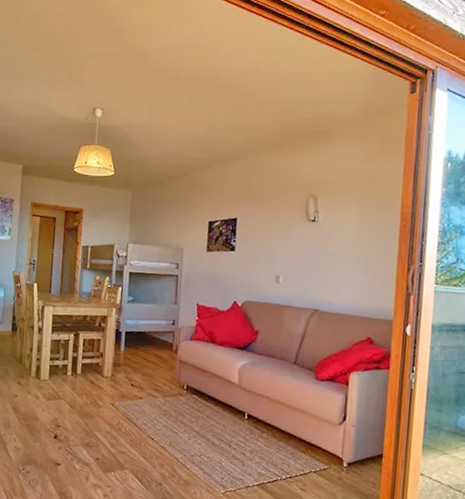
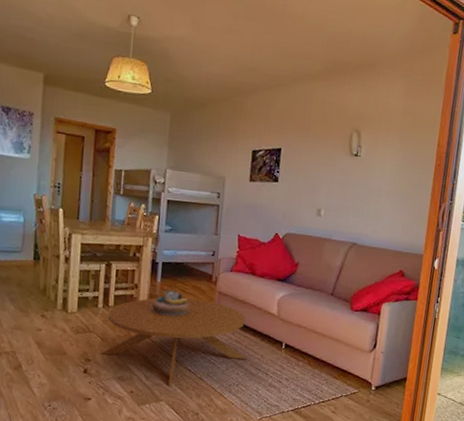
coffee table: none [69,366,209,456] -> present [100,298,247,387]
decorative bowl: none [116,358,152,385] -> present [152,290,190,317]

